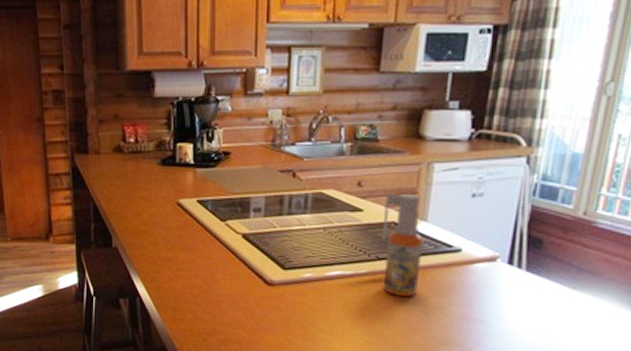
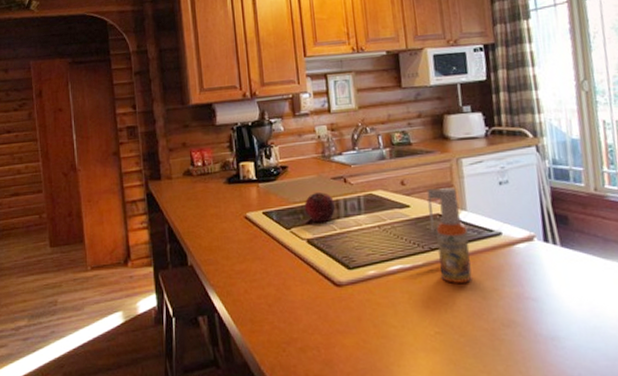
fruit: none [244,185,279,219] -> present [304,192,336,224]

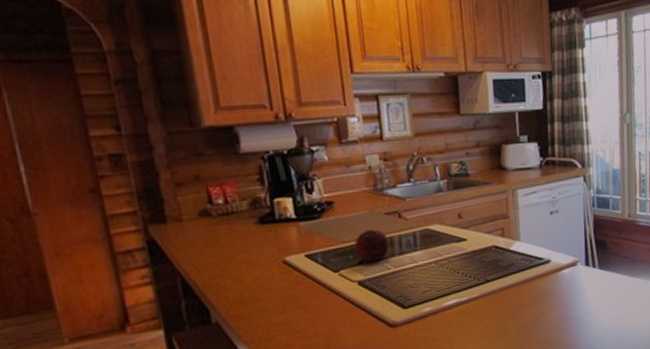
spray bottle: present [426,187,472,285] -> none [483,218,523,313]

